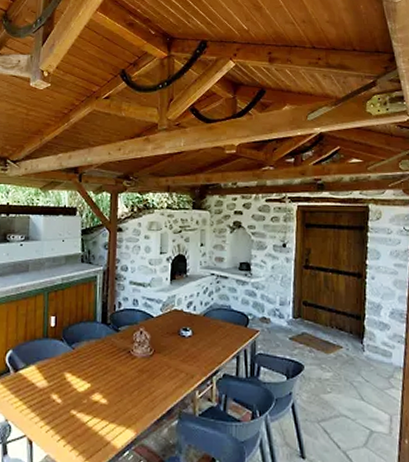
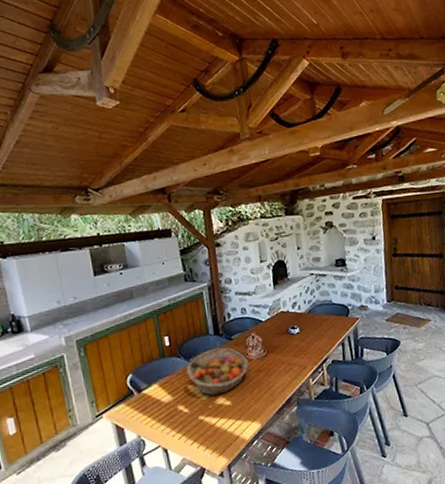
fruit basket: none [67,337,133,390] -> present [186,347,249,396]

